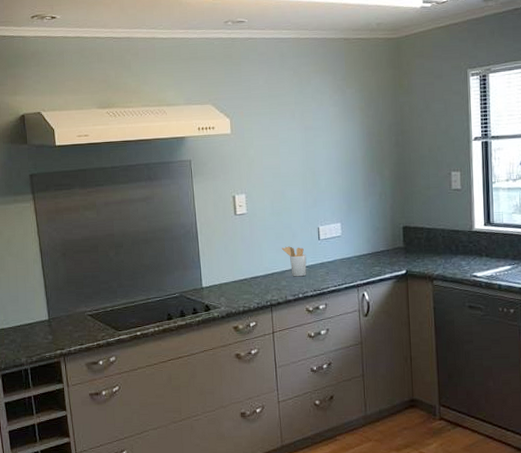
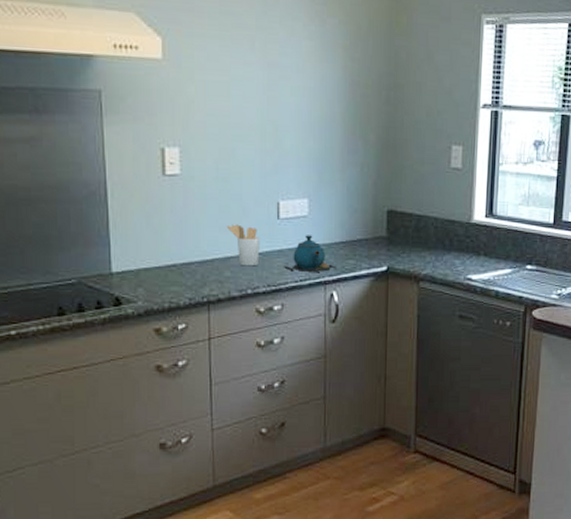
teapot: none [326,250,366,279] -> present [284,235,337,273]

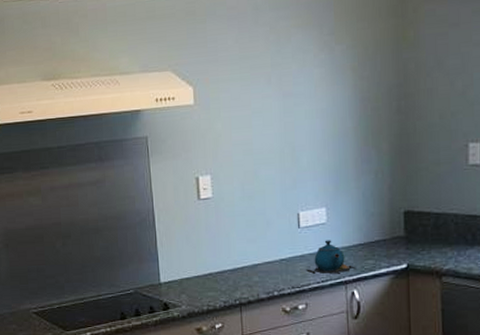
utensil holder: present [226,224,260,267] -> none [253,235,284,272]

